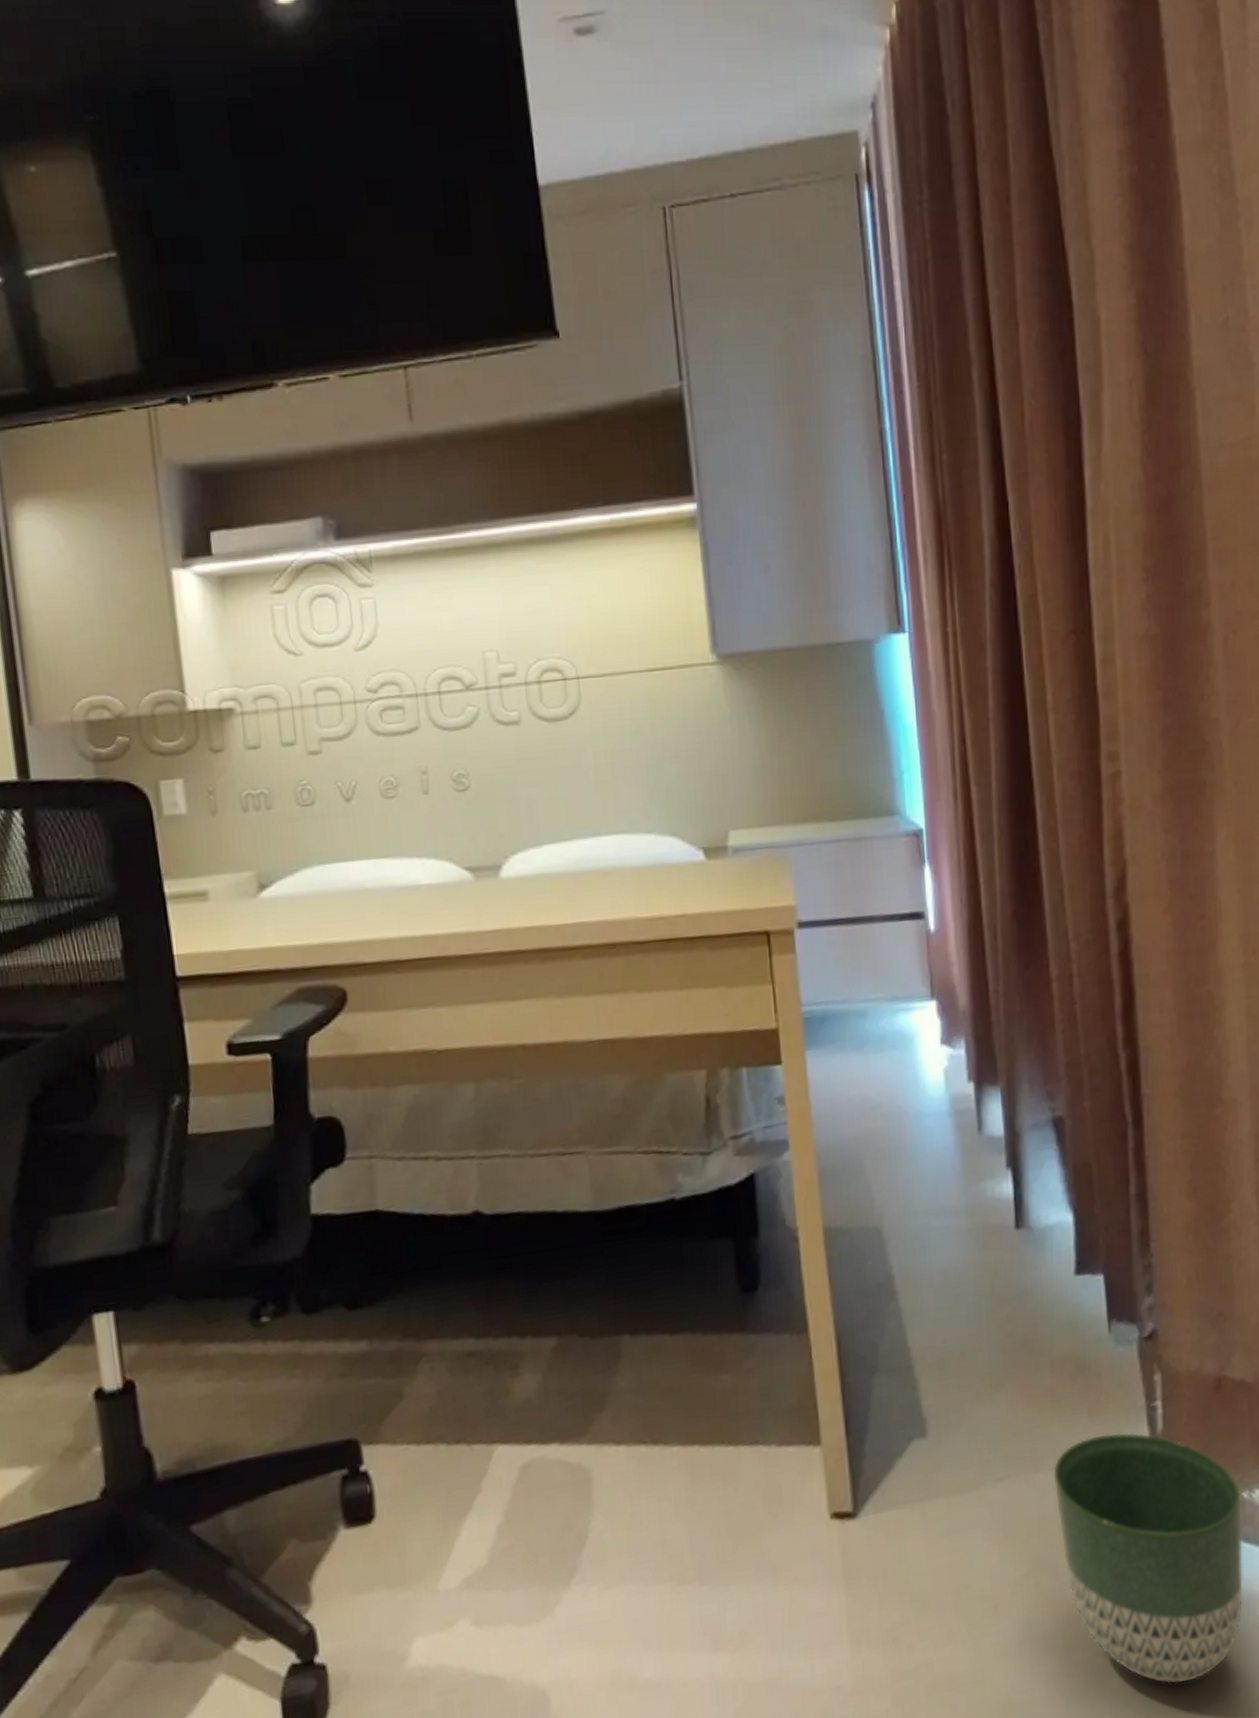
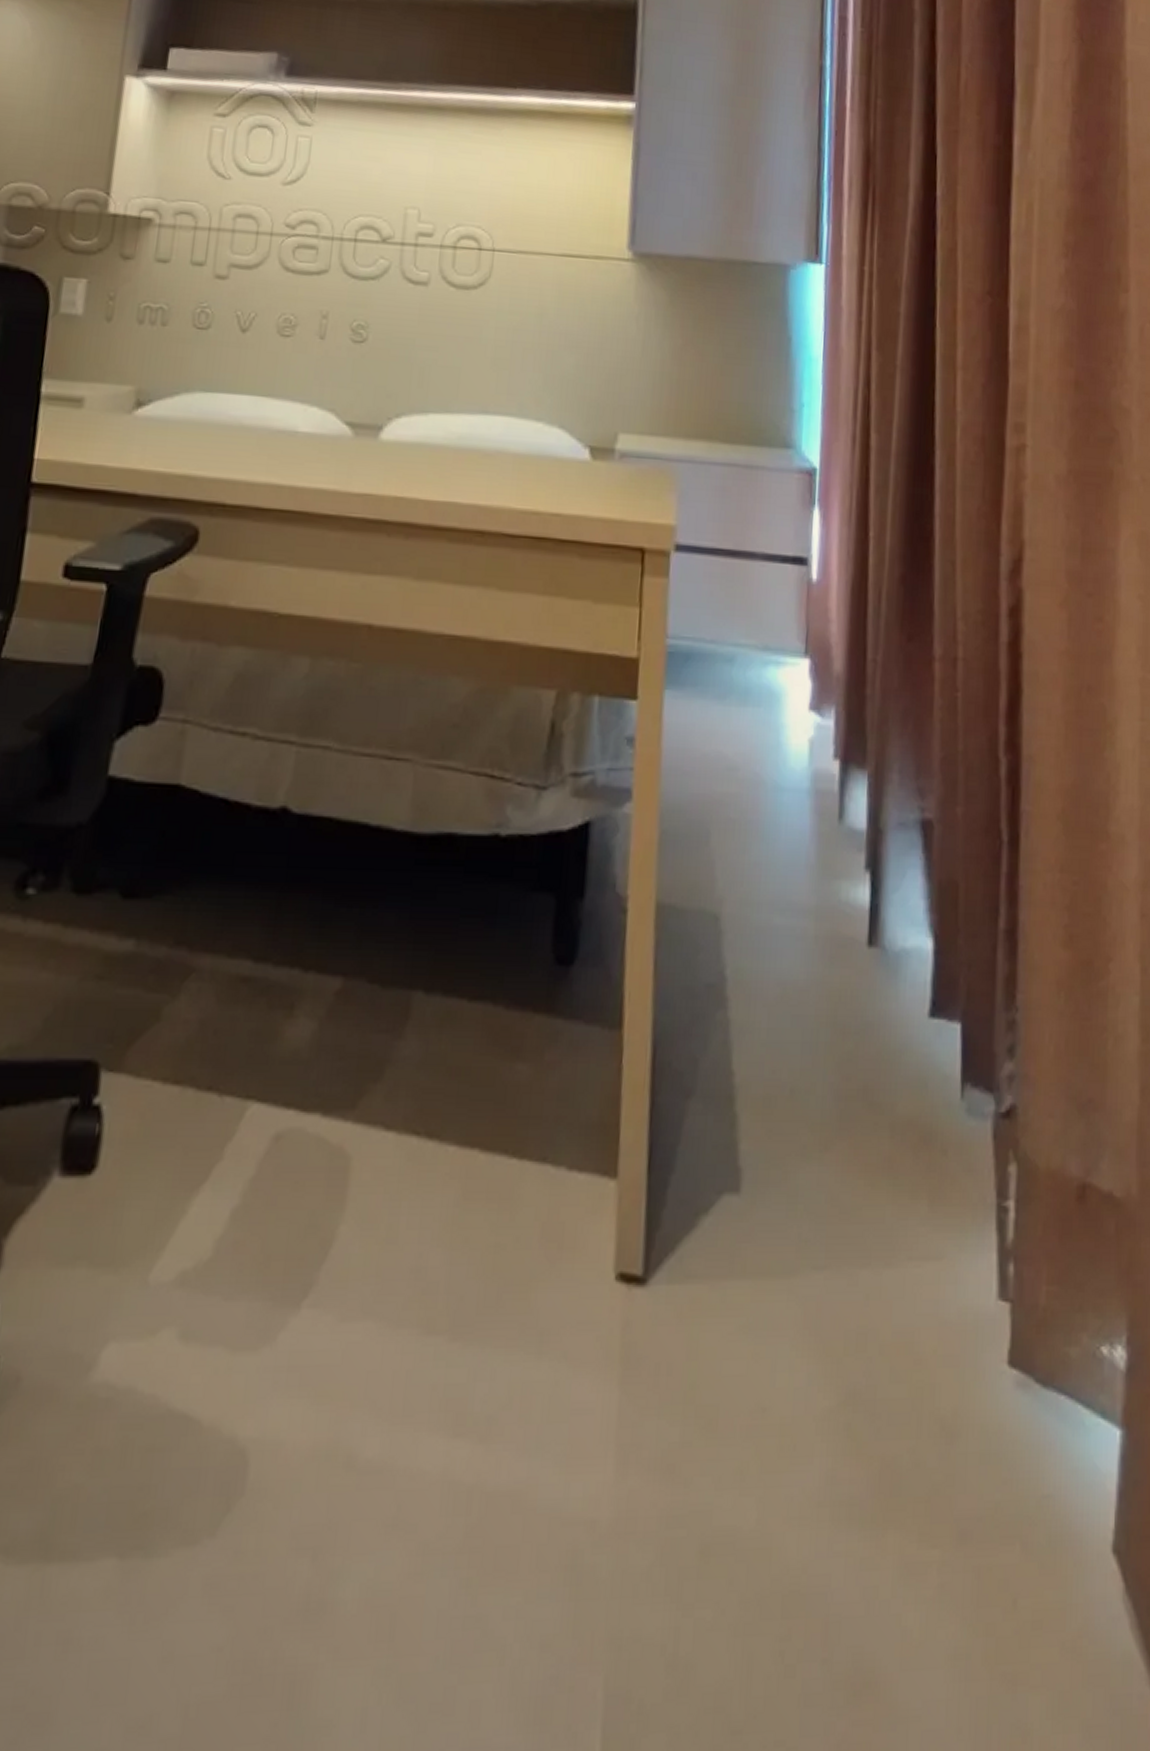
planter: present [1053,1432,1243,1684] -> none [880,1232,1100,1607]

